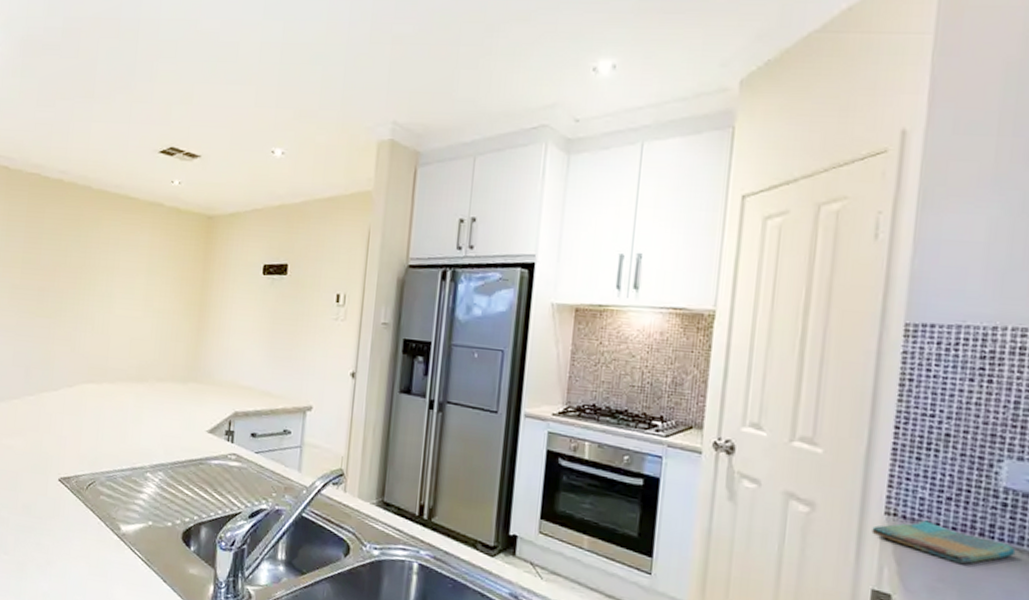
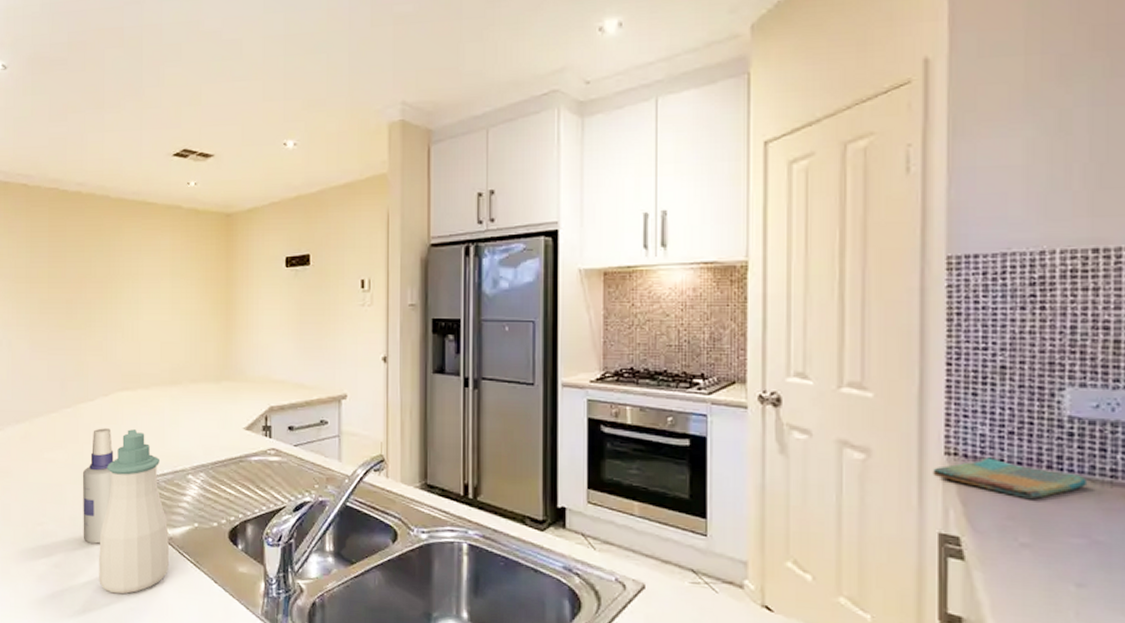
spray bottle: none [35,418,74,534] -> present [82,428,114,544]
soap bottle: none [47,422,122,586] -> present [99,429,169,594]

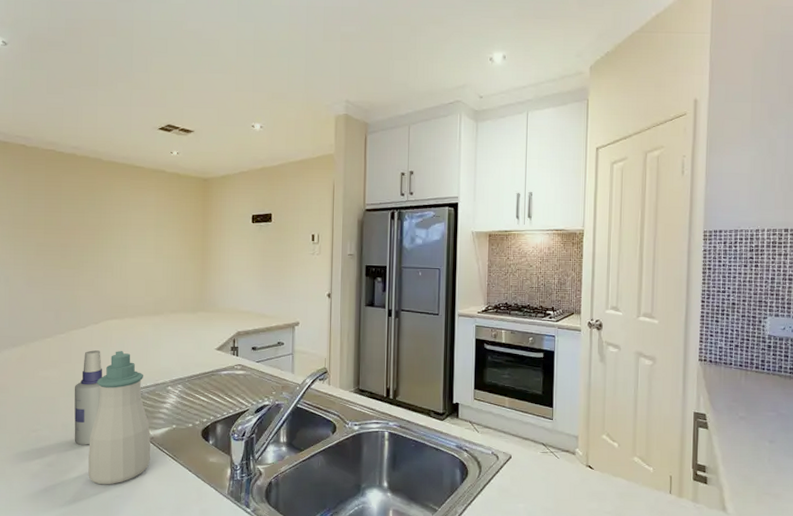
dish towel: present [933,457,1088,500] -> none [691,362,777,389]

